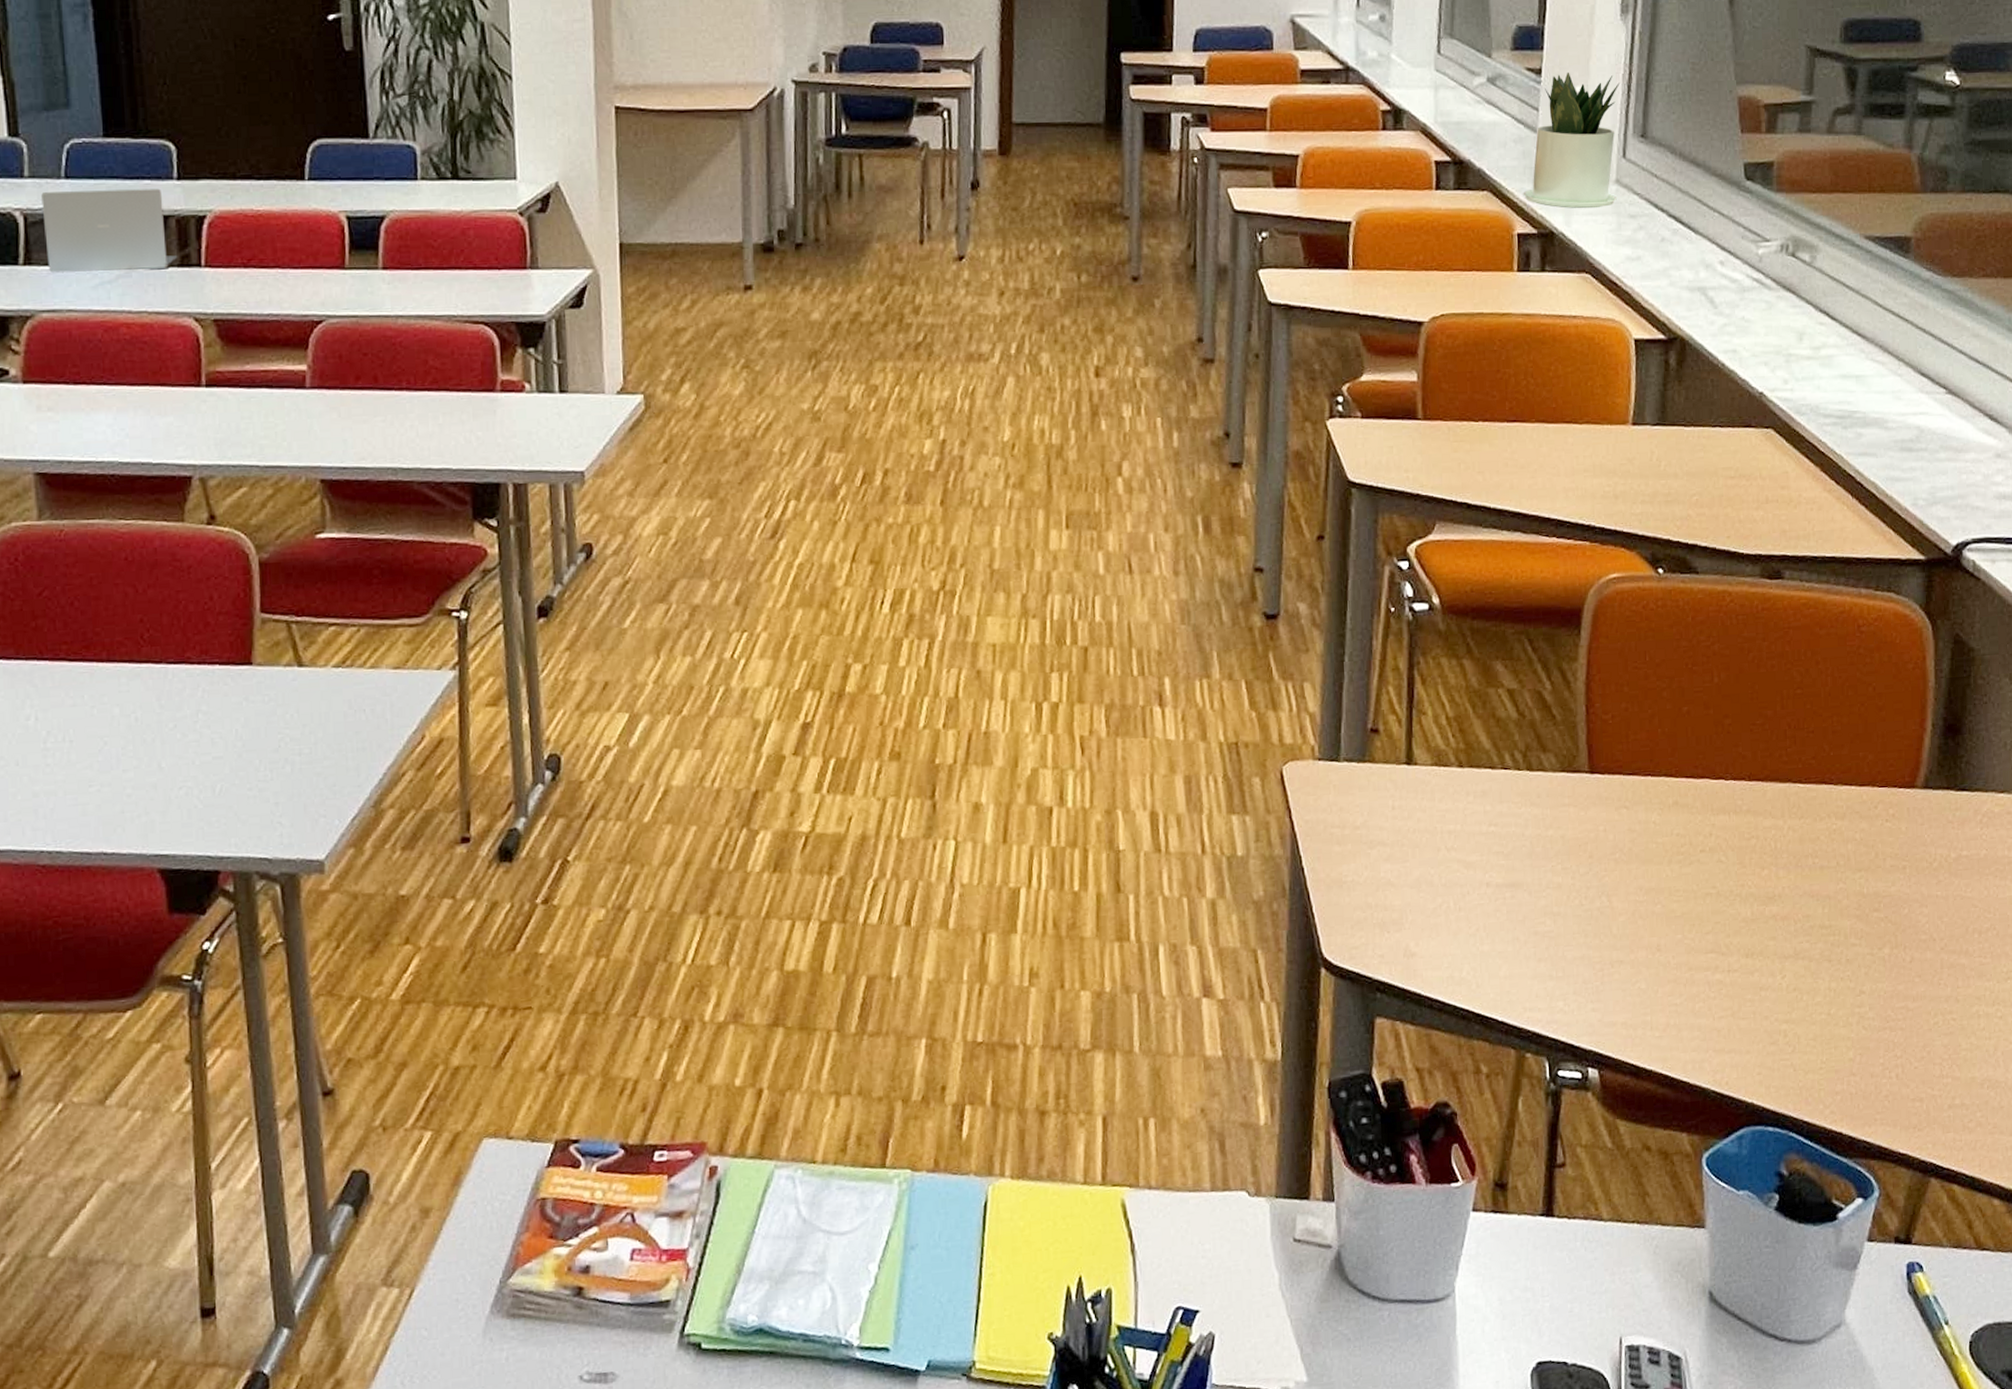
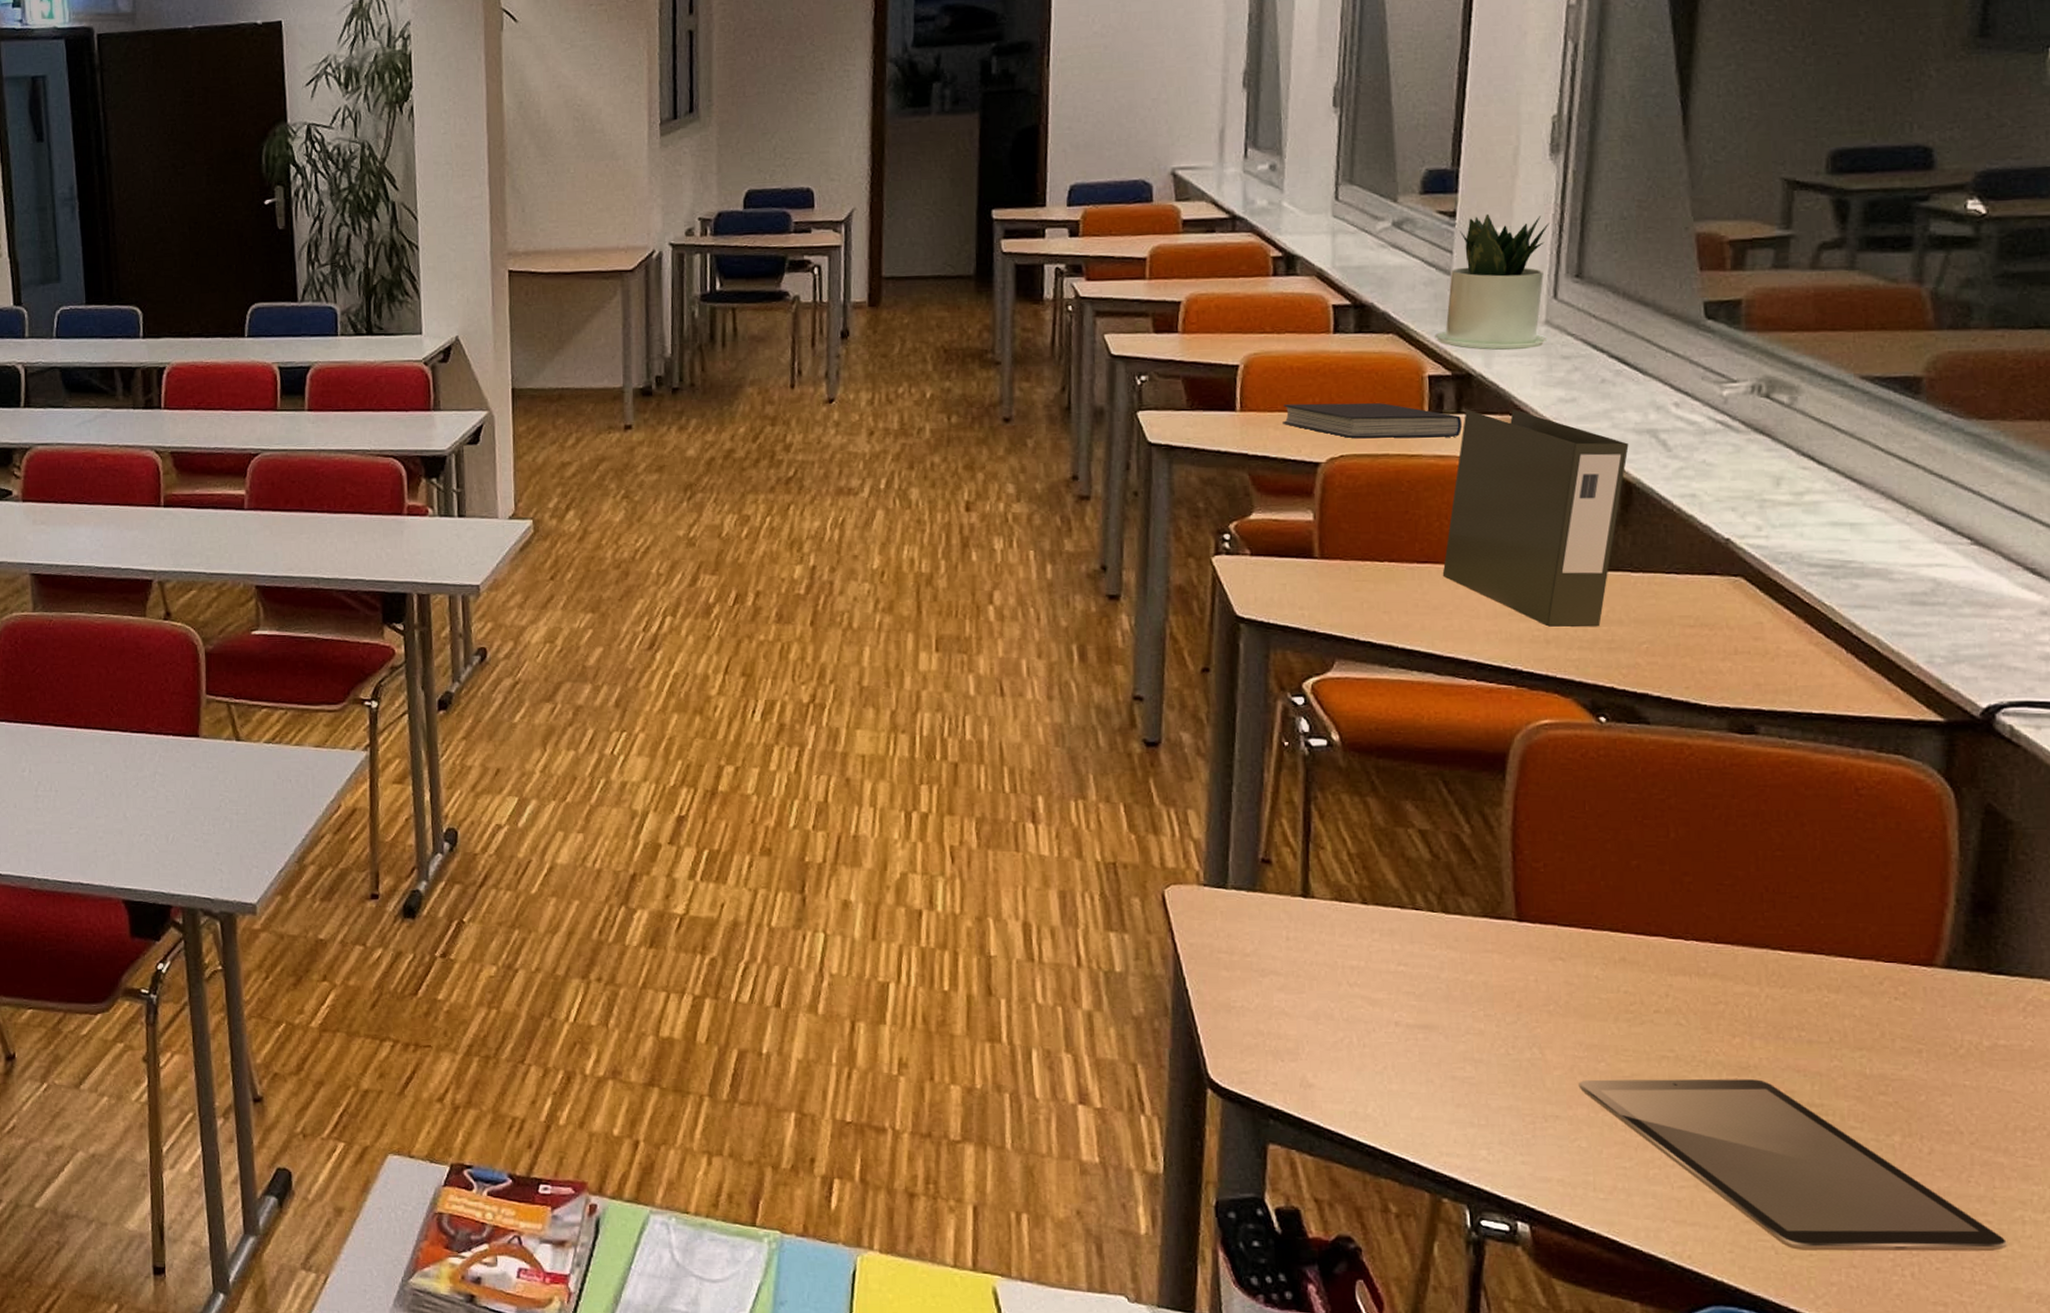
laptop: present [41,188,178,273] -> none [38,345,143,414]
book: none [1390,261,1546,297] -> present [1283,402,1463,438]
binder: none [1528,267,1683,482] -> present [1442,409,1629,627]
tablet: none [1639,907,1968,1065] -> present [1578,1078,2008,1252]

